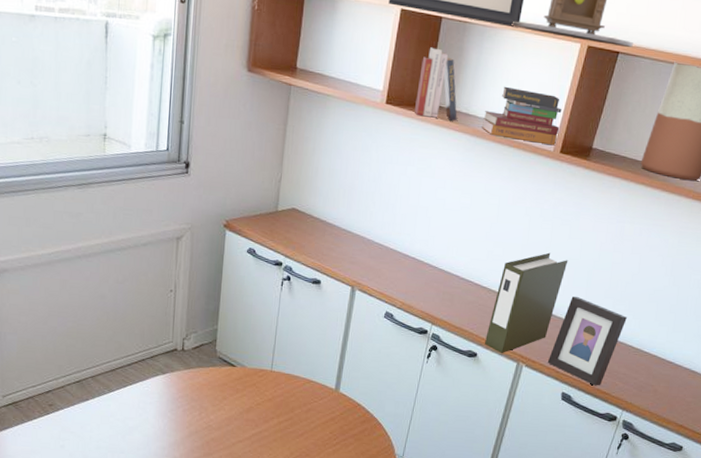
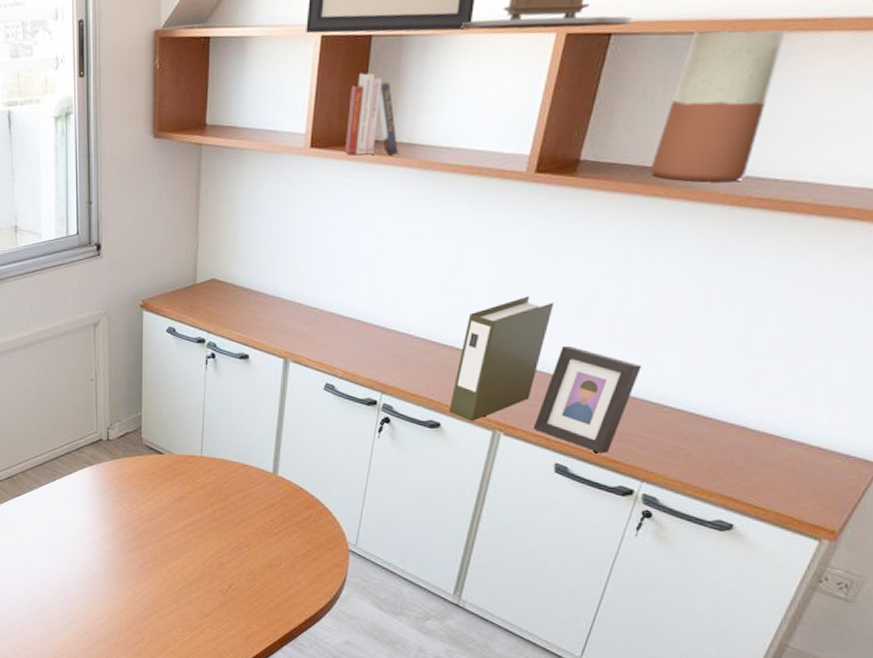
books: present [481,86,562,146] -> none [429,102,535,165]

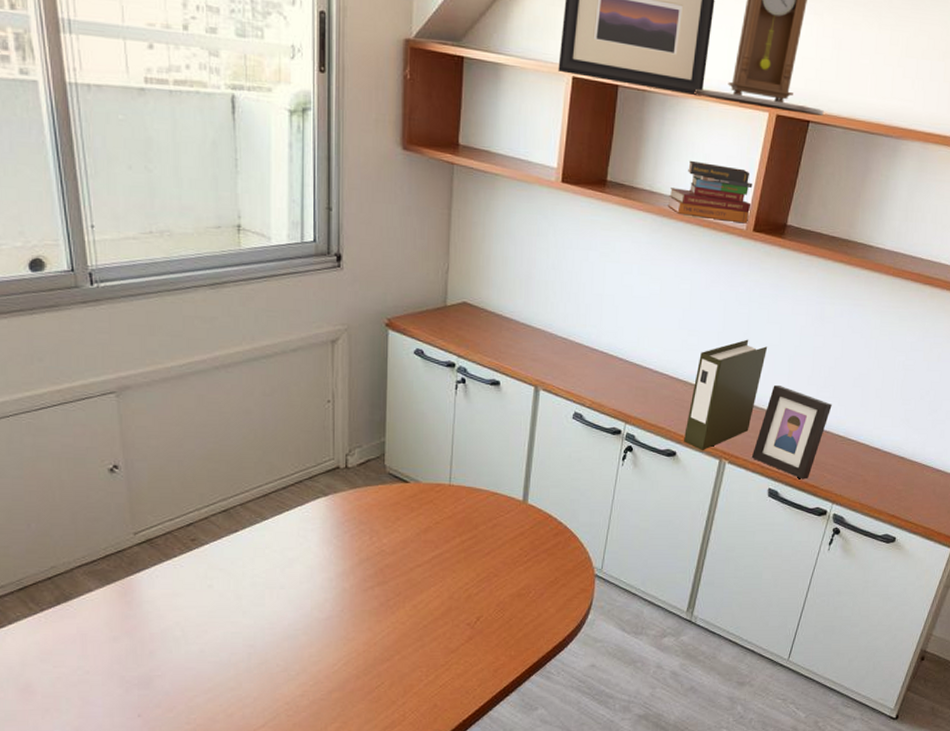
books: present [344,72,398,156] -> none [593,119,641,200]
books: none [429,102,535,165] -> present [667,160,753,224]
vase: present [650,30,787,182] -> none [838,130,927,256]

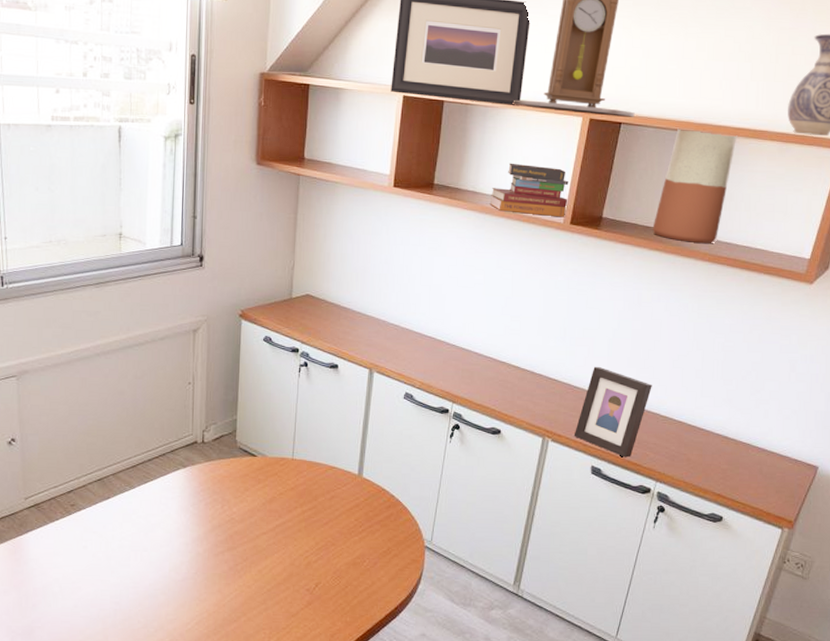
binder: present [683,339,768,451] -> none [507,324,587,430]
vase: none [838,130,927,256] -> present [652,128,737,243]

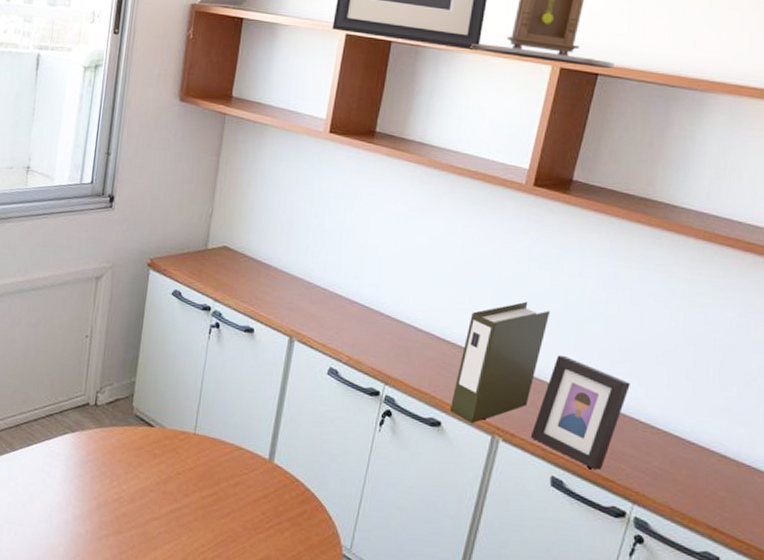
books: present [489,163,569,218] -> none [439,112,533,178]
binder: none [507,324,587,430] -> present [449,301,551,424]
vase: present [652,128,737,243] -> none [633,83,740,218]

